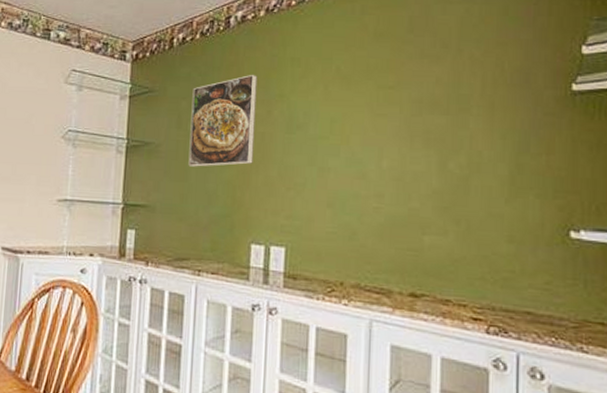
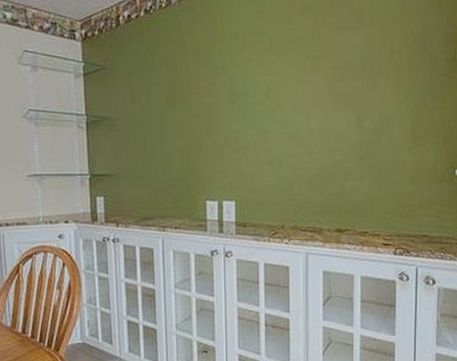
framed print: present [188,74,258,167] -> none [142,48,203,137]

